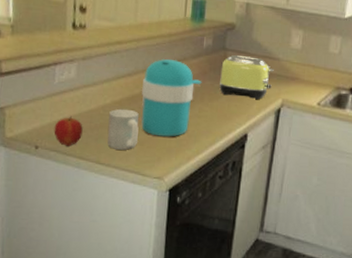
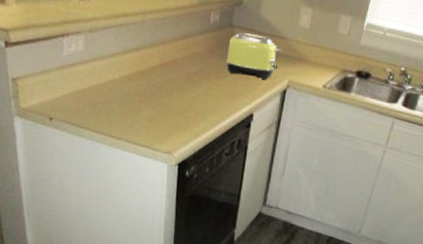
apple: present [54,116,83,146] -> none [66,89,94,119]
mug: present [107,108,139,150] -> none [118,84,148,125]
coffee maker: present [141,59,202,137] -> none [149,34,209,114]

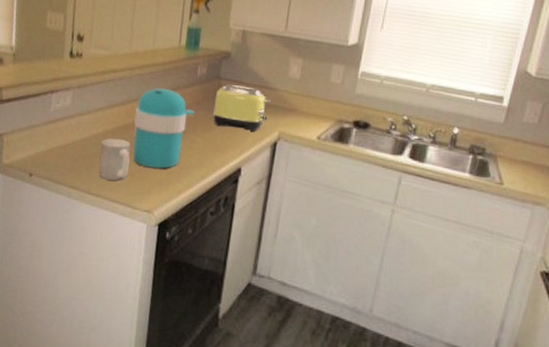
mug: none [118,84,148,125] -> present [98,138,130,181]
coffee maker: none [149,34,209,114] -> present [132,88,195,169]

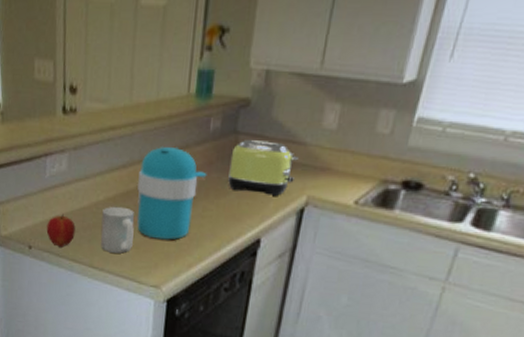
apple: none [48,144,76,175] -> present [46,214,76,247]

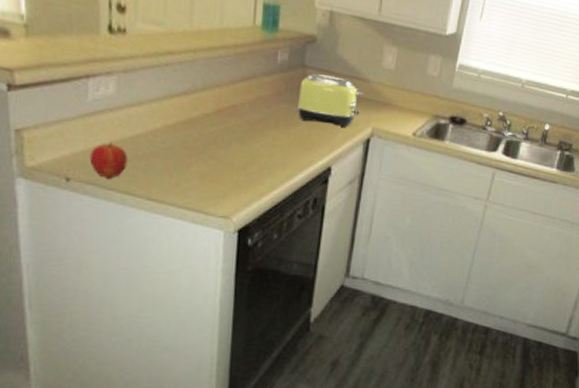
mug: present [100,206,134,254] -> none [159,134,199,184]
coffee maker: present [136,147,207,240] -> none [200,75,276,169]

